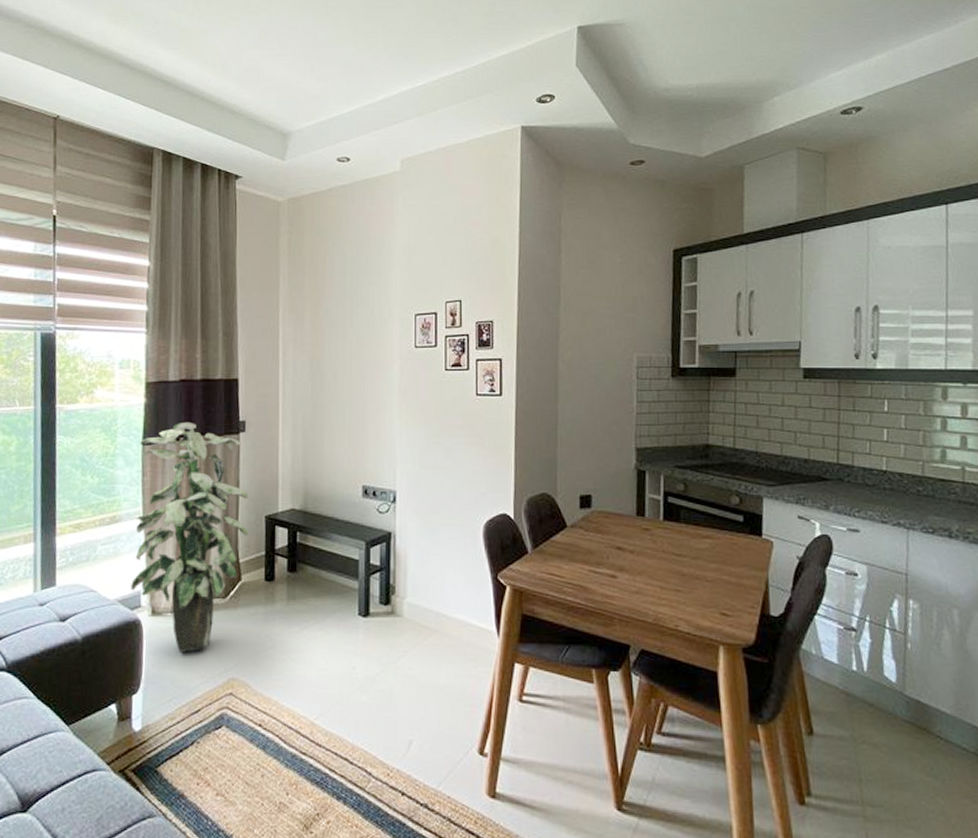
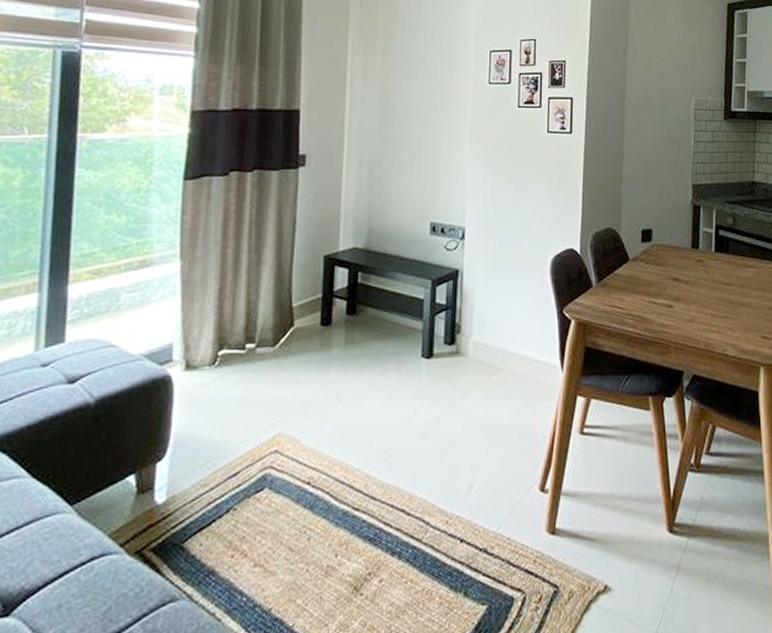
indoor plant: present [131,421,249,652] -> none [161,154,306,409]

